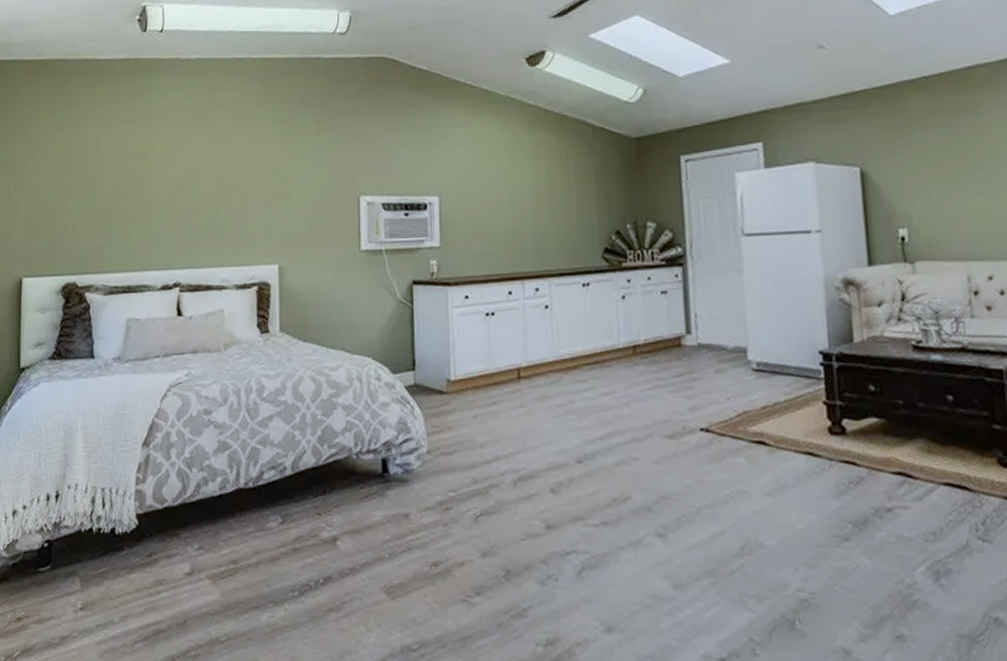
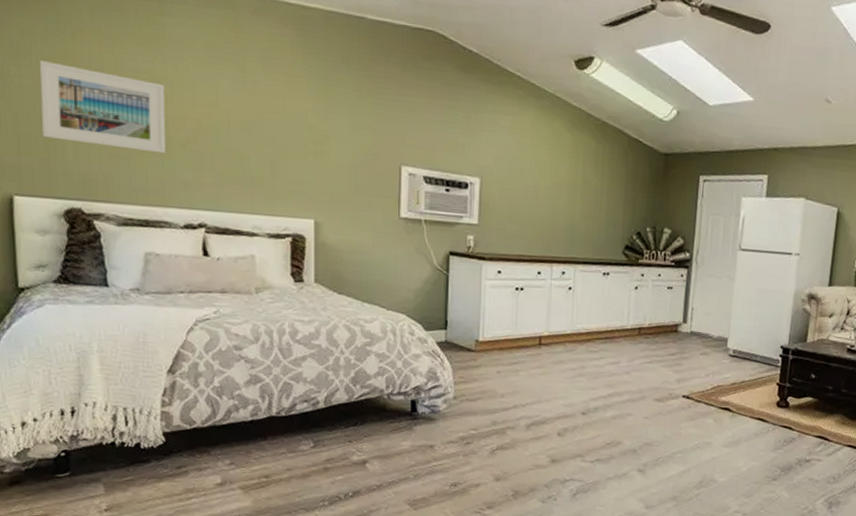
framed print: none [49,150,148,220] -> present [39,60,166,154]

